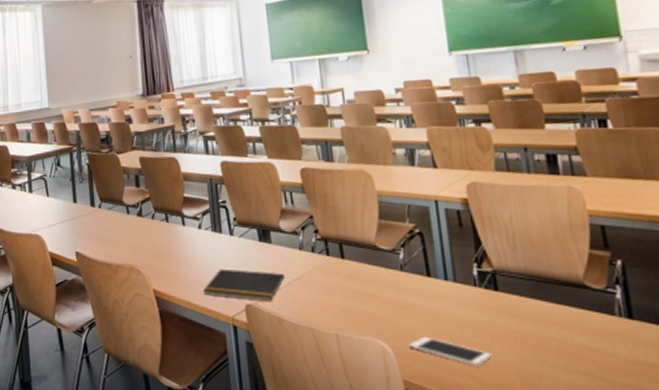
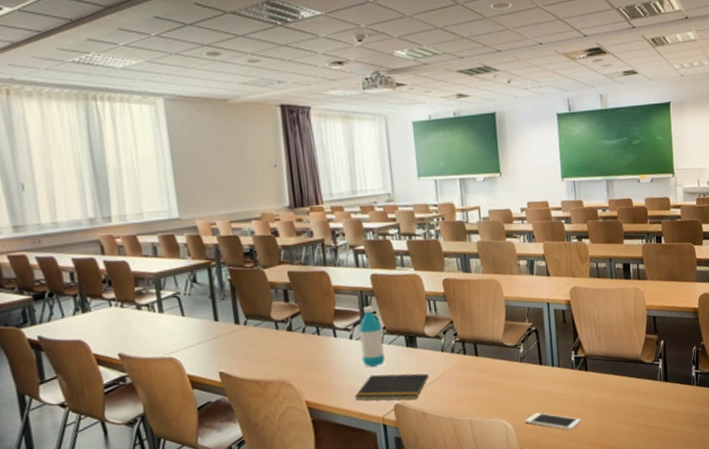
water bottle: none [208,194,236,260] -> present [358,306,385,367]

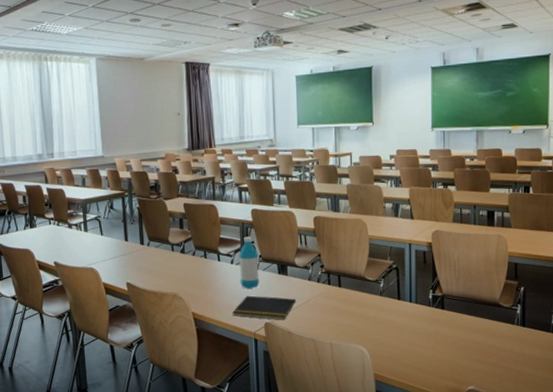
cell phone: present [524,412,582,430] -> none [380,342,435,362]

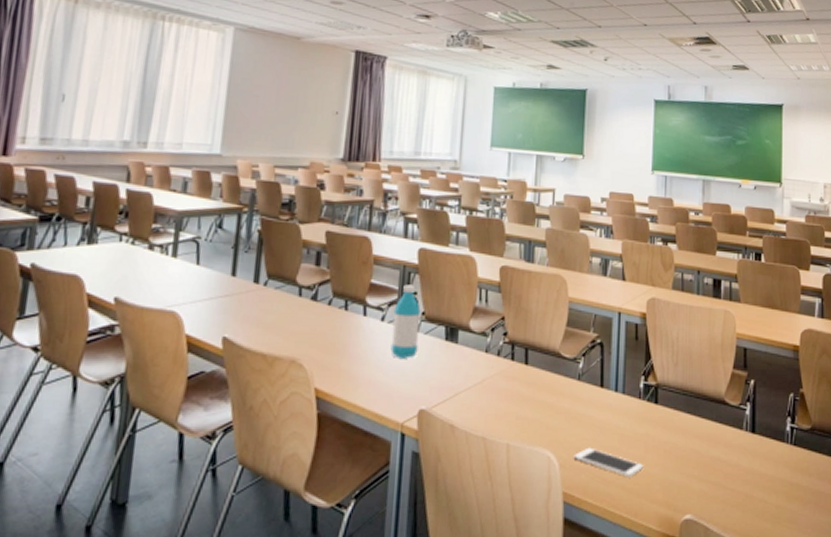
notepad: present [232,295,297,321] -> none [374,368,467,408]
cell phone: none [380,342,435,362] -> present [573,447,644,478]

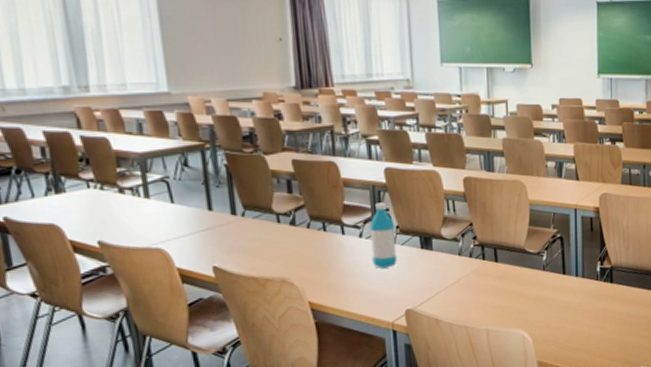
cell phone: present [573,447,644,478] -> none [544,324,604,344]

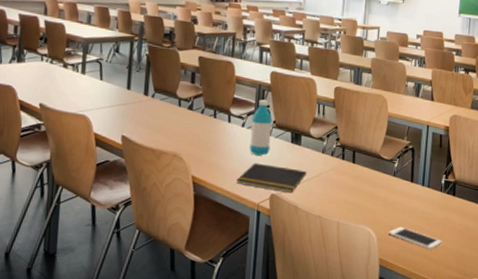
notepad: none [363,276,445,306] -> present [236,162,307,194]
cell phone: none [544,324,604,344] -> present [388,226,443,250]

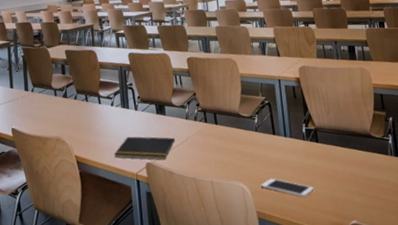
water bottle: present [249,99,272,156] -> none [118,79,139,130]

